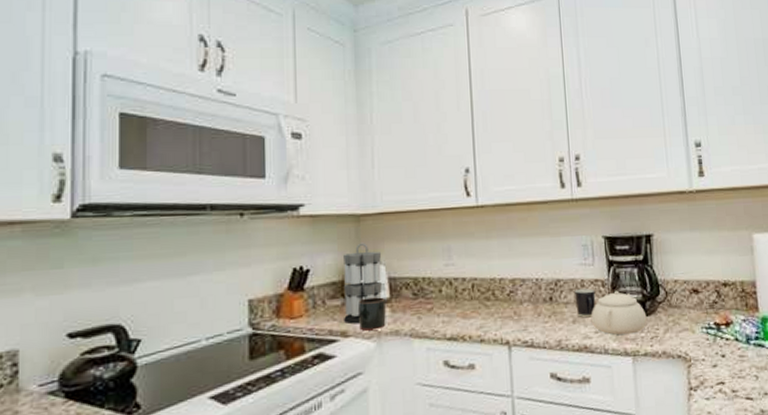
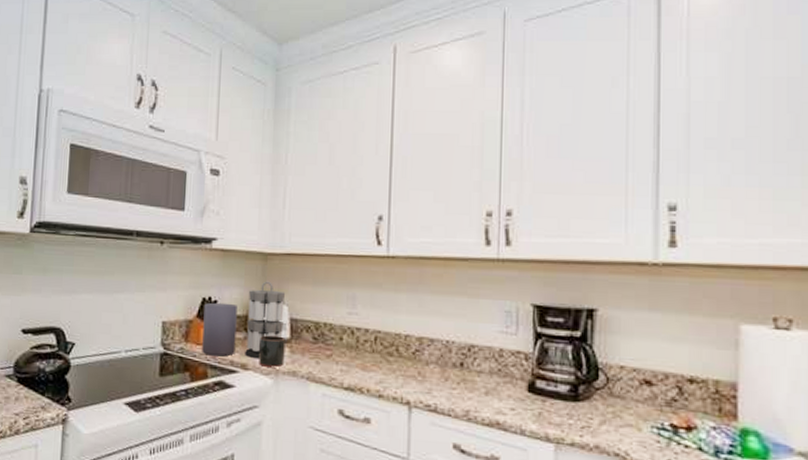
canister: none [295,270,334,329] -> present [202,302,237,357]
mug: present [573,288,596,318] -> none [489,359,516,392]
teapot: present [591,290,647,335] -> none [507,367,578,419]

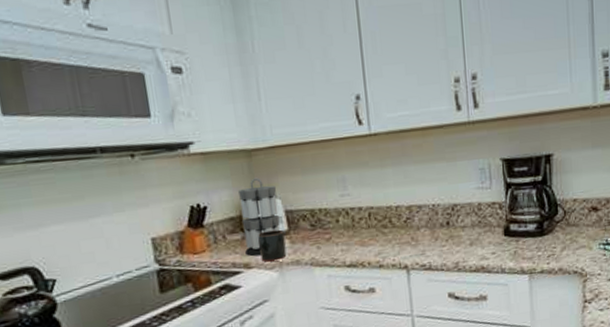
canister: present [202,302,237,357] -> none [194,206,236,263]

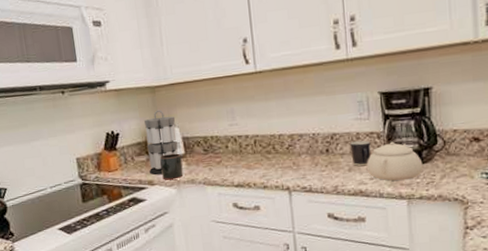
mug: none [470,211,493,240] -> present [349,140,371,167]
teapot: none [488,212,544,255] -> present [366,141,423,181]

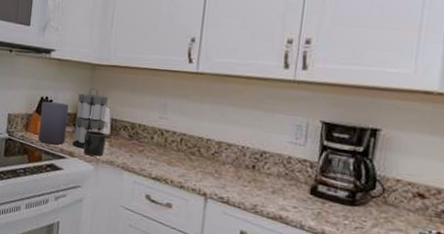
canister: none [109,133,142,179] -> present [38,101,69,145]
mug: present [349,140,371,167] -> none [277,164,302,193]
teapot: present [366,141,423,181] -> none [291,174,355,219]

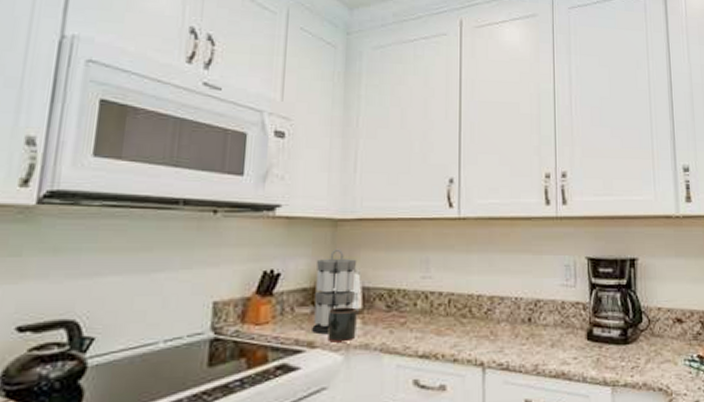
canister: present [38,101,69,145] -> none [261,275,304,336]

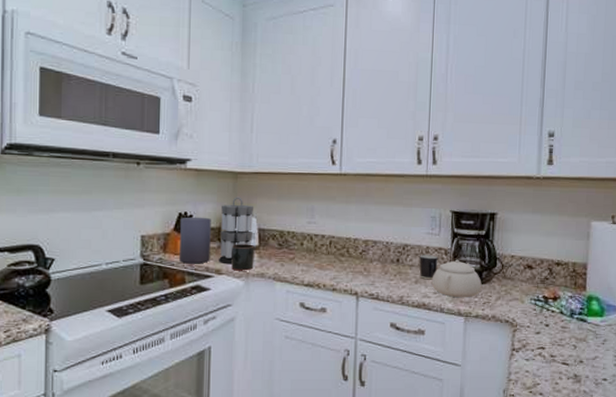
canister: none [261,275,304,336] -> present [179,216,211,264]
mug: none [553,311,576,342] -> present [418,255,438,280]
teapot: none [570,315,628,363] -> present [431,259,482,298]

